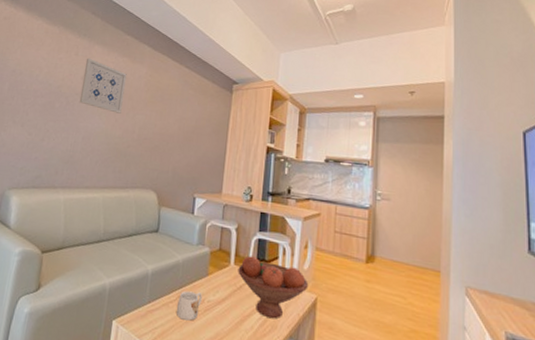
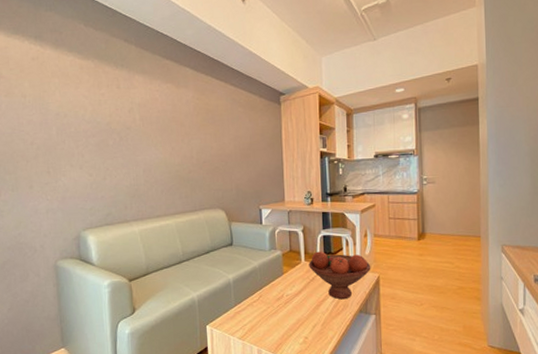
wall art: present [79,58,127,114] -> none [129,89,176,142]
mug: present [177,290,202,321] -> none [261,289,281,314]

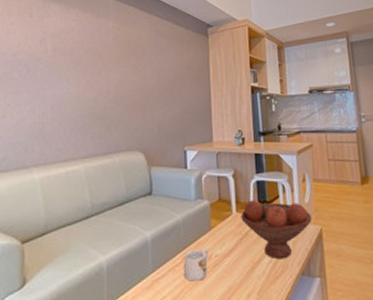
mug: none [261,289,281,314] -> present [184,249,209,282]

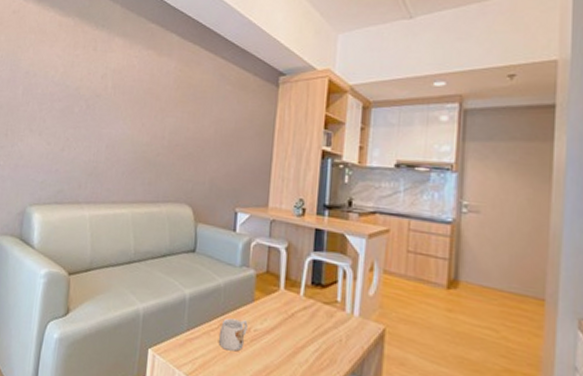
fruit bowl: present [241,200,312,260] -> none [289,279,375,352]

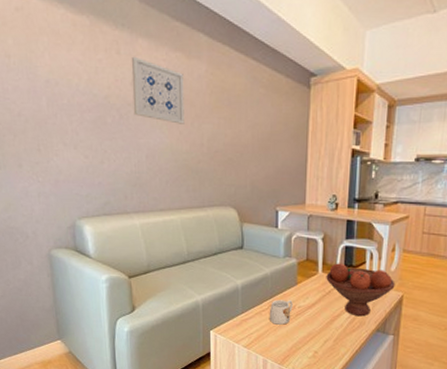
wall art: none [100,53,153,117] -> present [131,56,185,124]
fruit bowl: none [289,279,375,352] -> present [326,263,396,317]

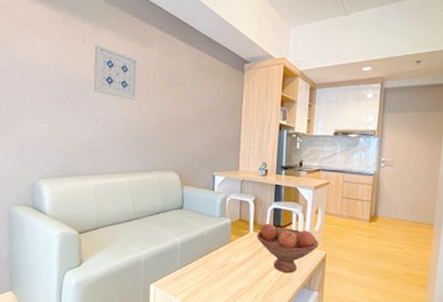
mug: present [270,300,293,325] -> none [205,256,226,280]

